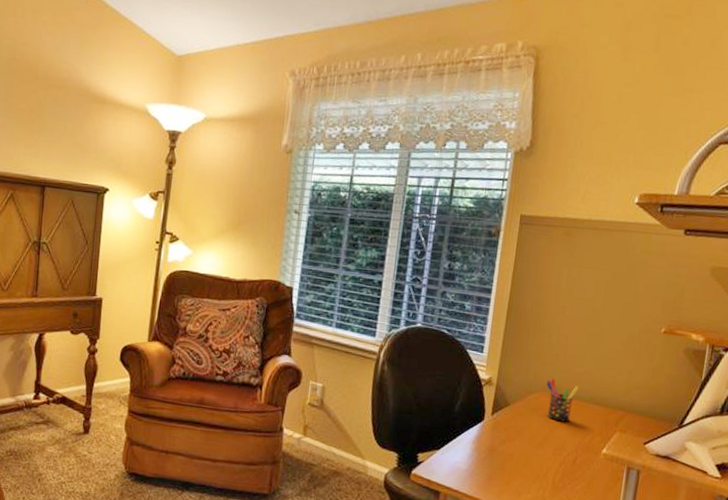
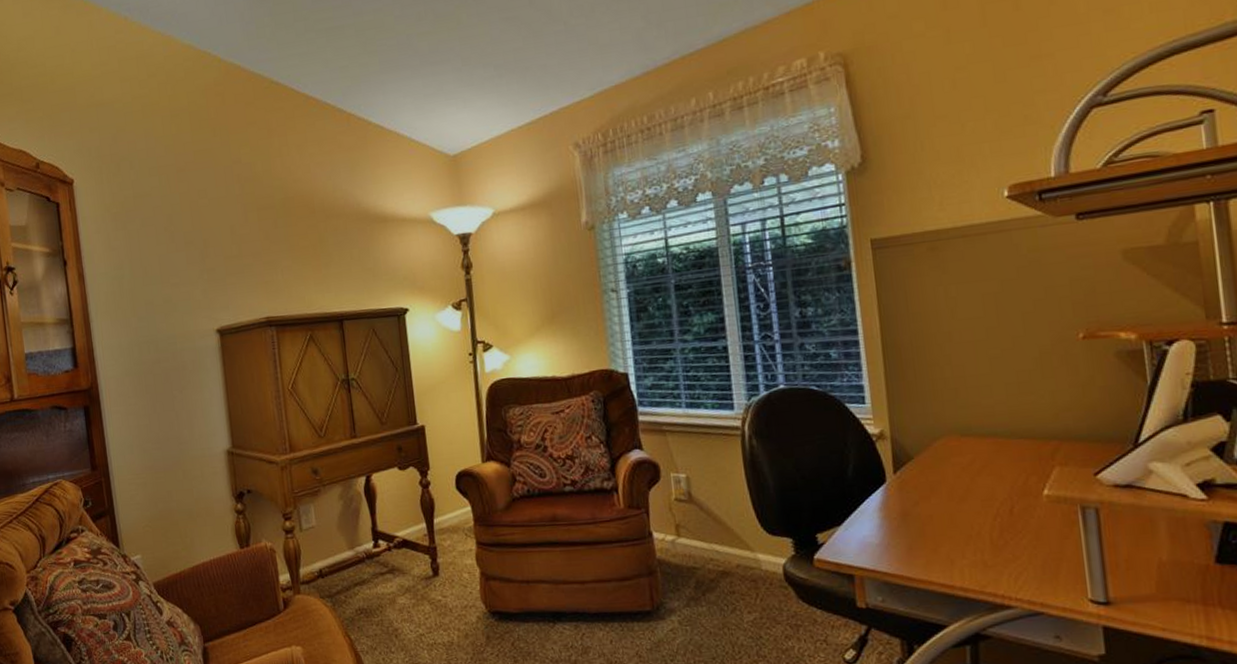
pen holder: present [546,378,579,422] -> none [951,417,994,467]

